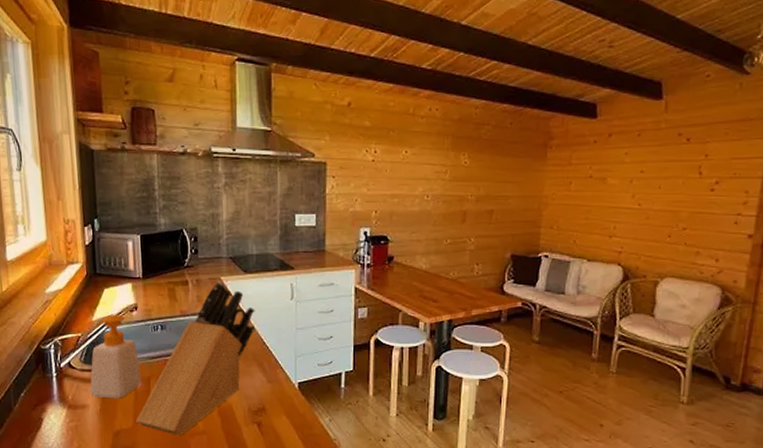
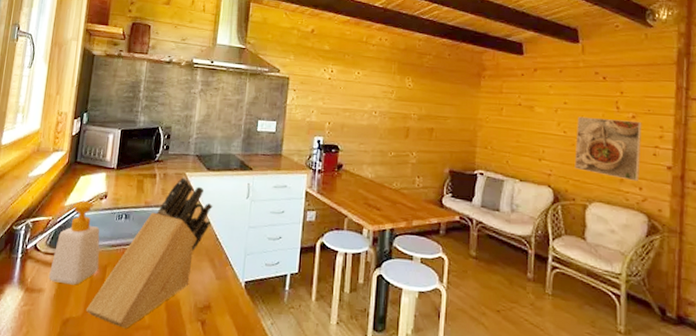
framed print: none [648,186,726,252] -> present [574,116,642,181]

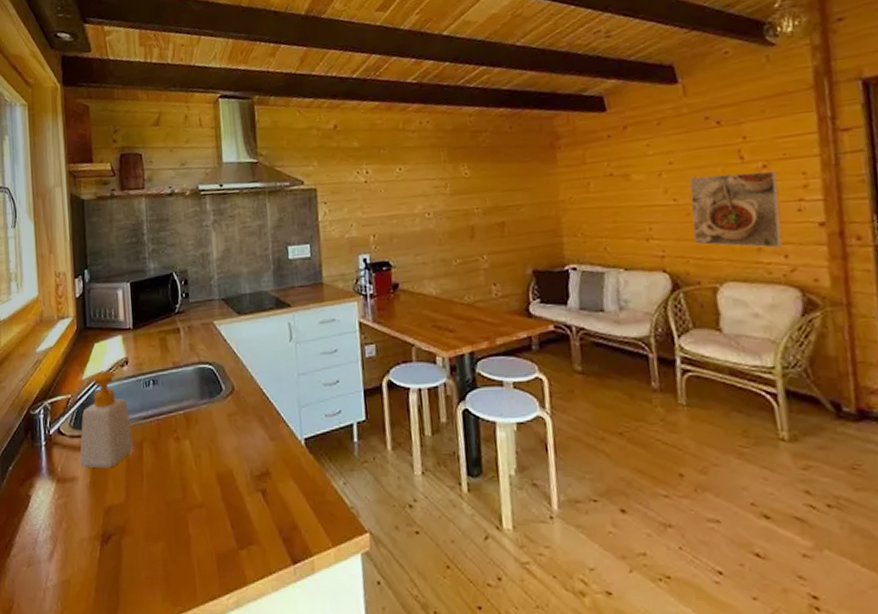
knife block: present [85,176,213,329] -> none [128,326,252,510]

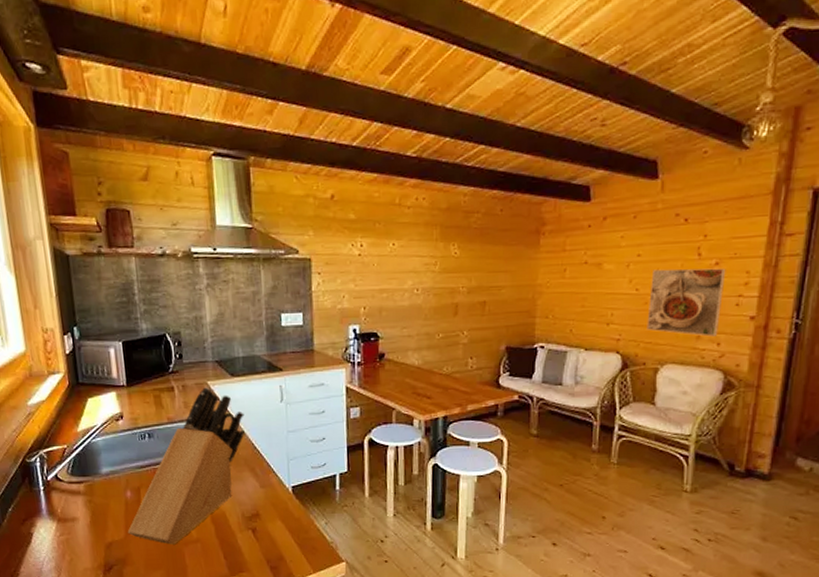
soap bottle: present [77,370,134,469] -> none [72,424,132,510]
knife block: none [128,326,252,510] -> present [127,386,245,545]

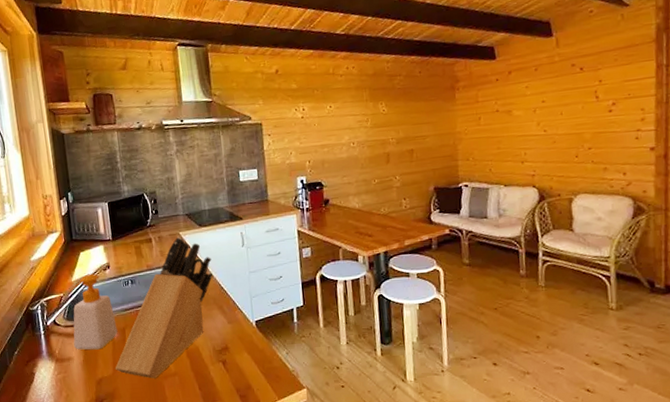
soap bottle: none [72,424,132,510] -> present [68,273,118,350]
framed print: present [646,268,726,337] -> none [556,107,623,168]

